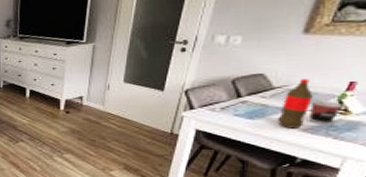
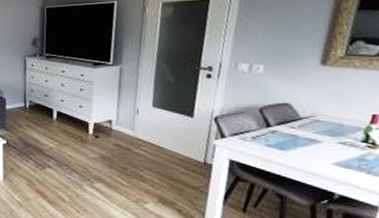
bottle: present [277,79,313,128] -> none [309,110,340,162]
cup: present [310,100,343,125] -> none [338,132,370,159]

